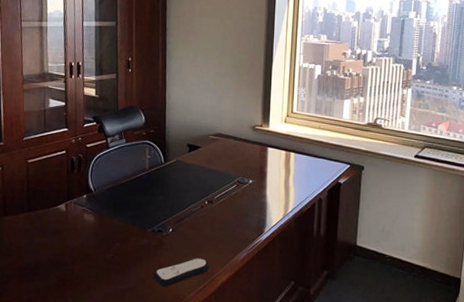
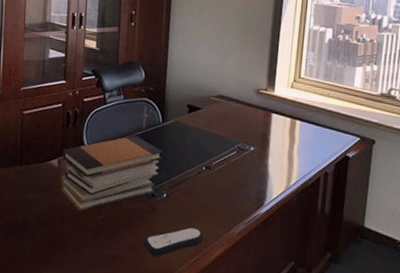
book stack: none [68,176,167,250] -> present [60,135,164,211]

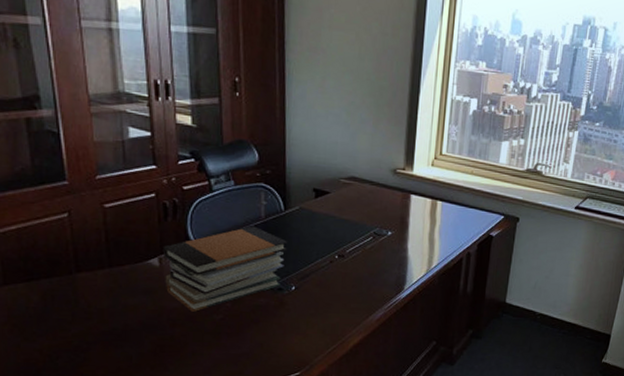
remote control: present [143,227,204,257] -> none [272,318,340,350]

